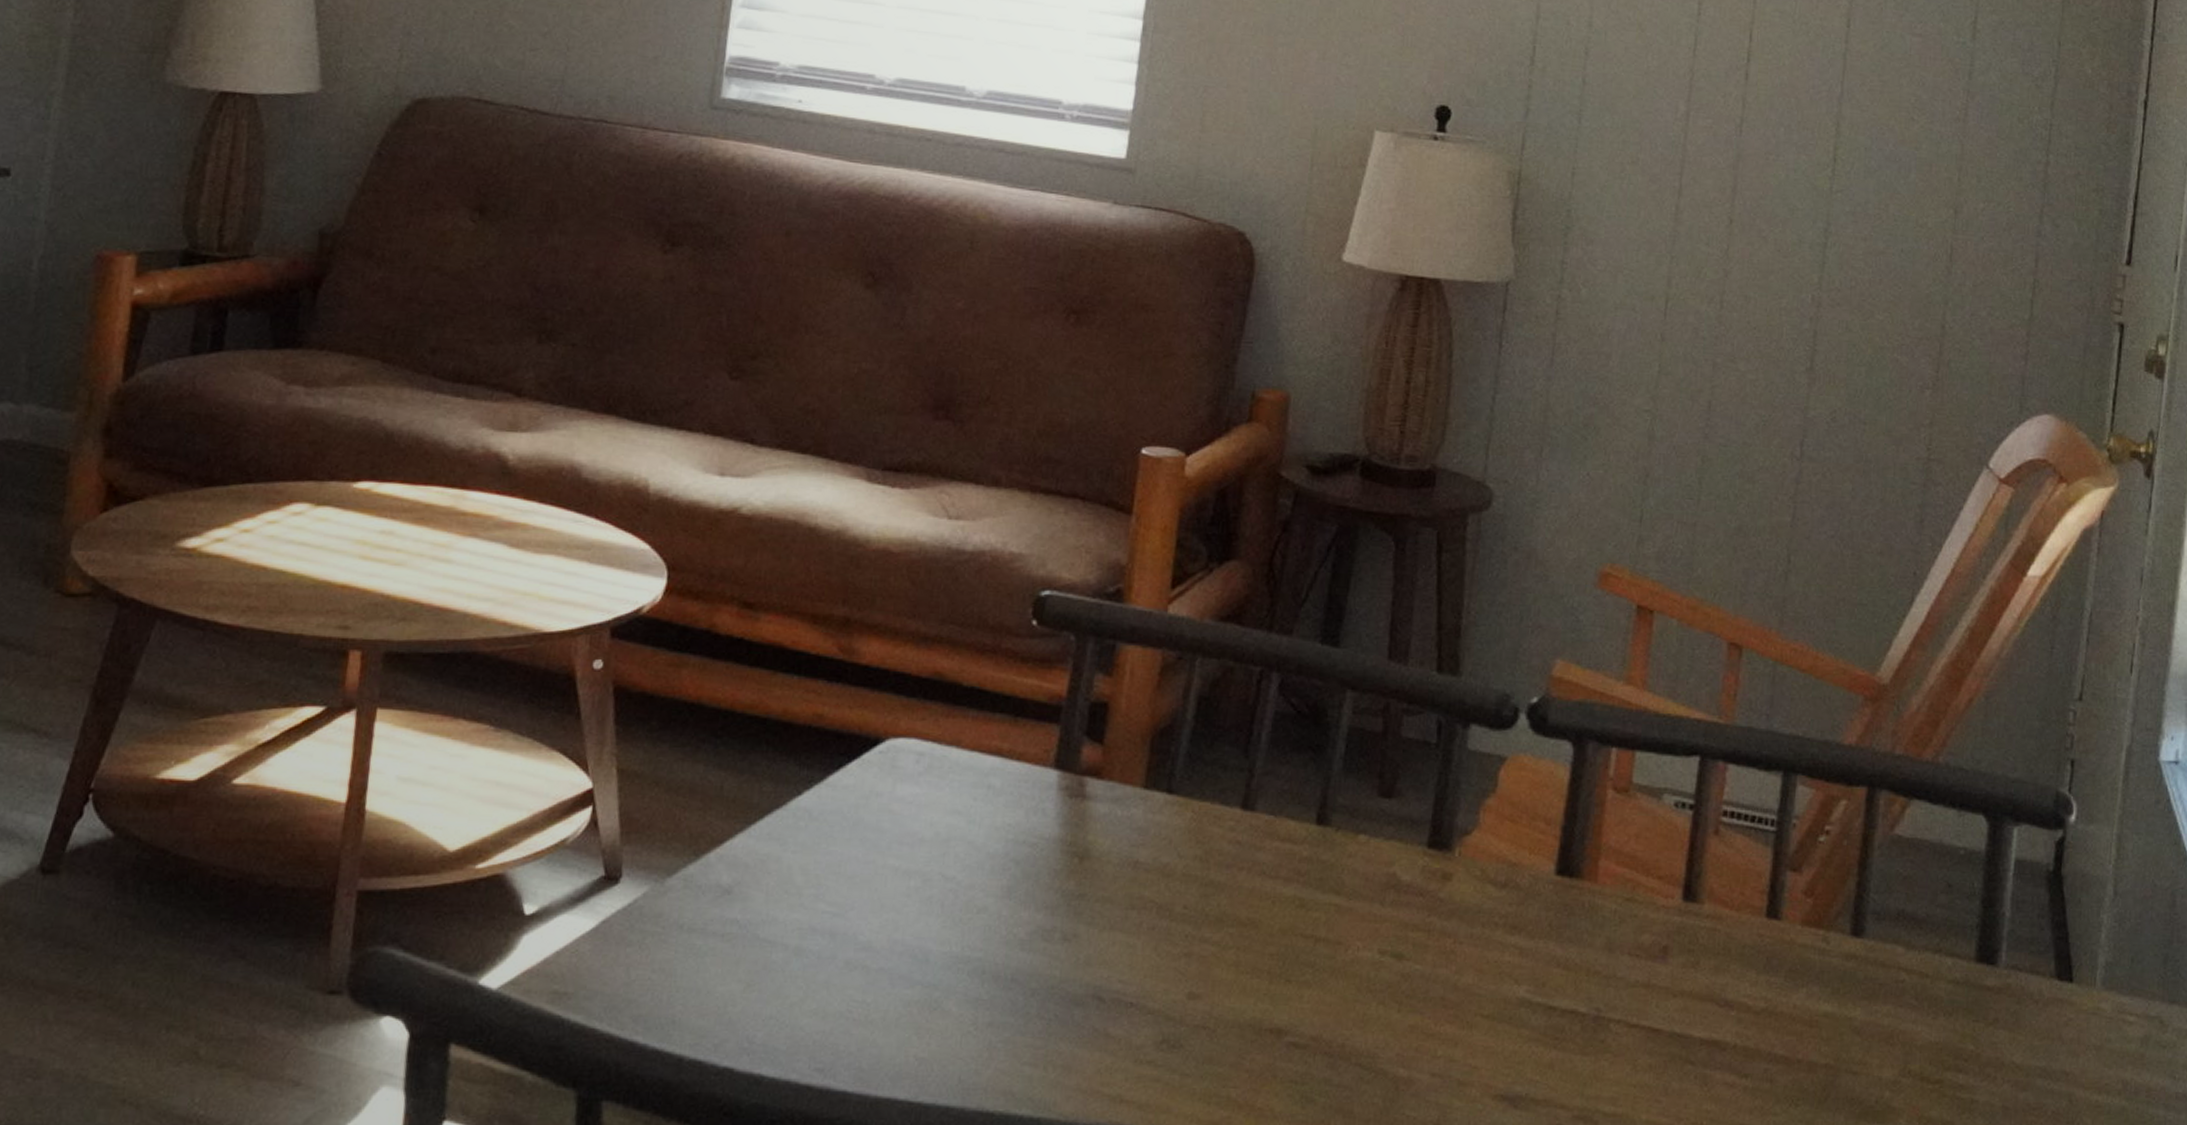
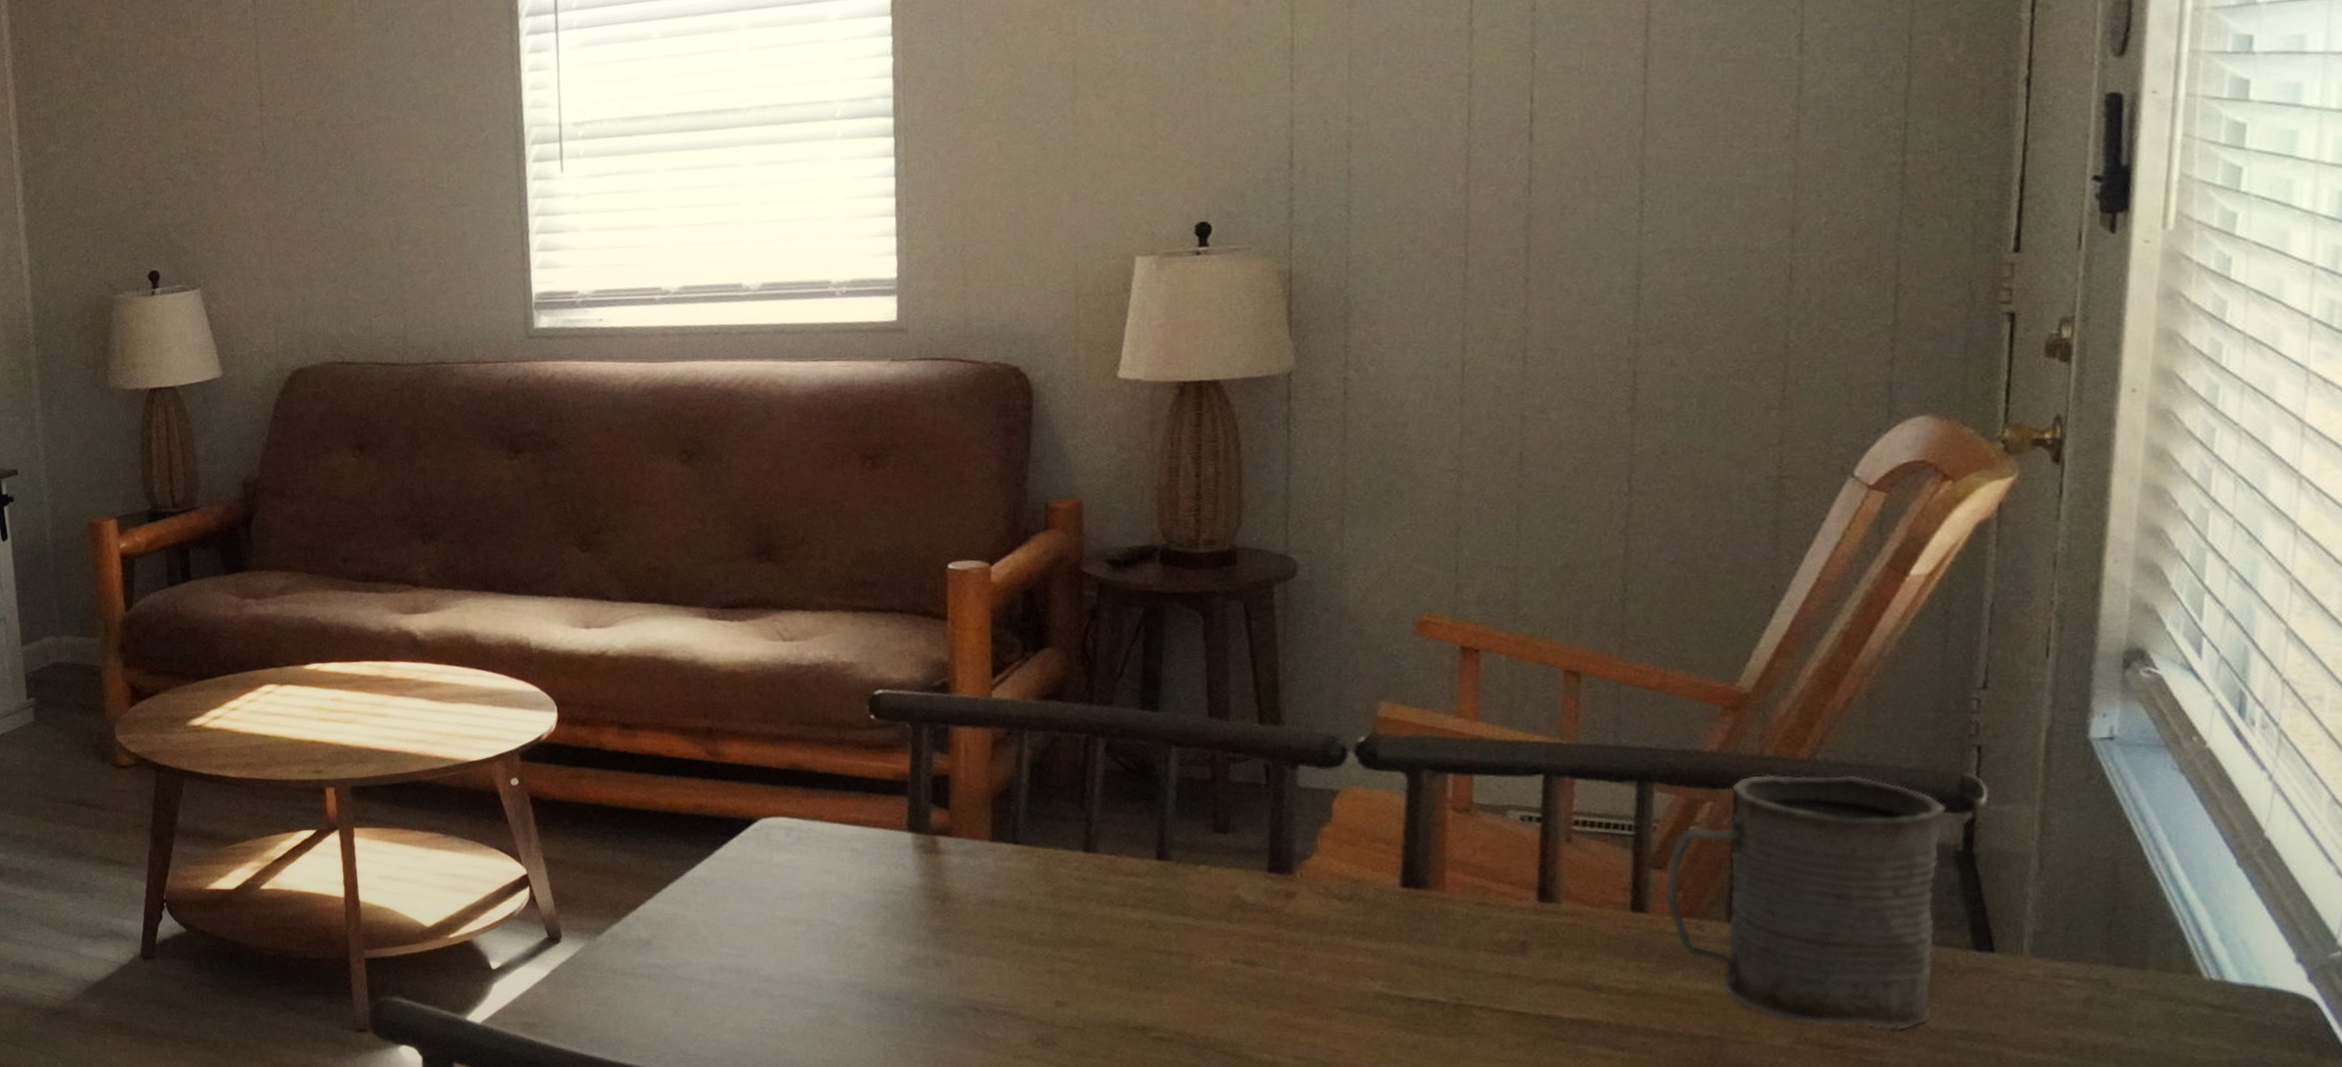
mug: none [1798,774,2043,1065] -> present [1665,775,1947,1030]

